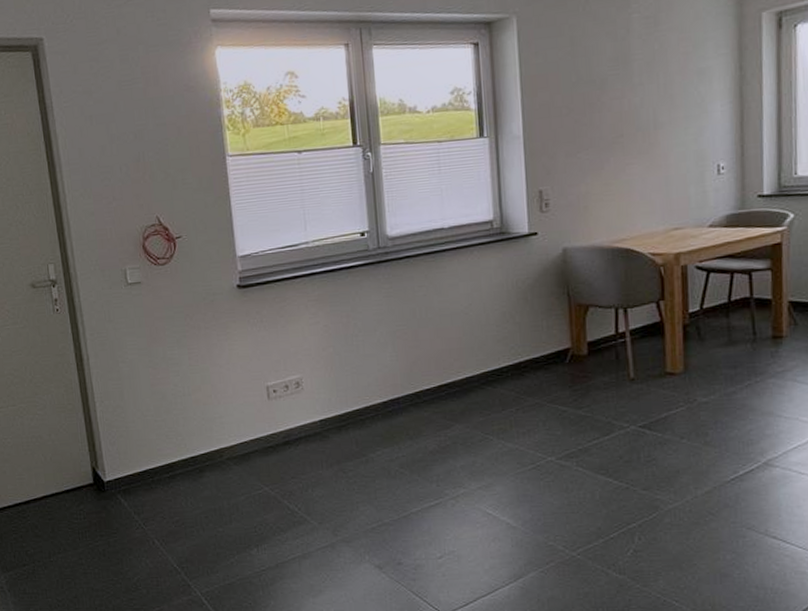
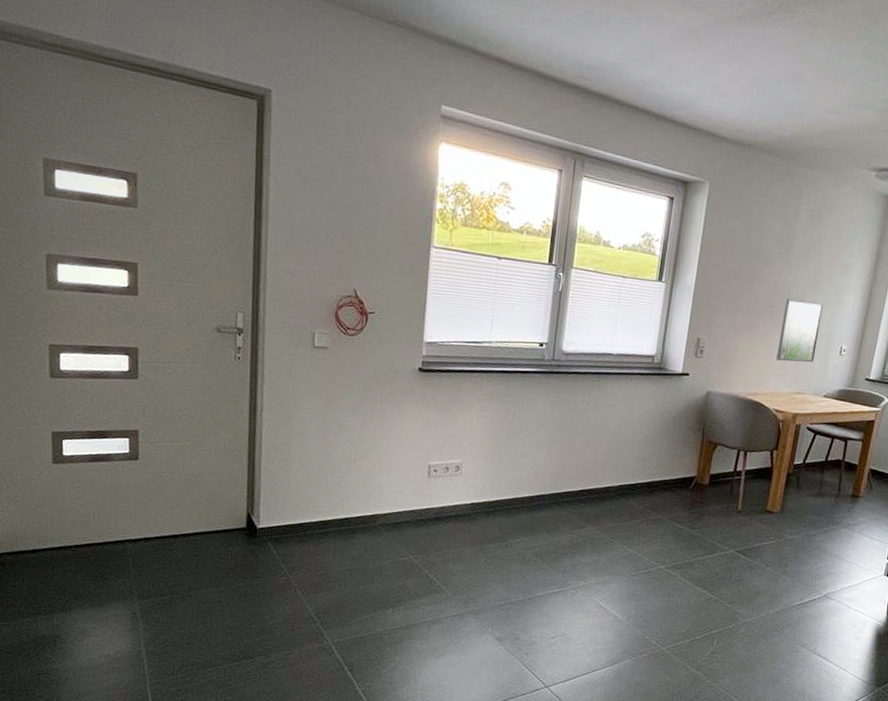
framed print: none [637,119,687,196] -> present [776,298,824,363]

